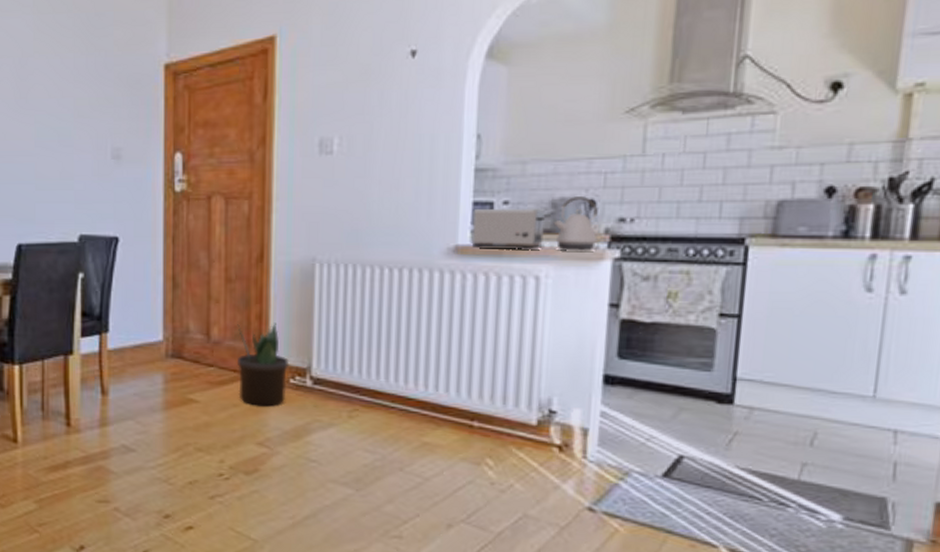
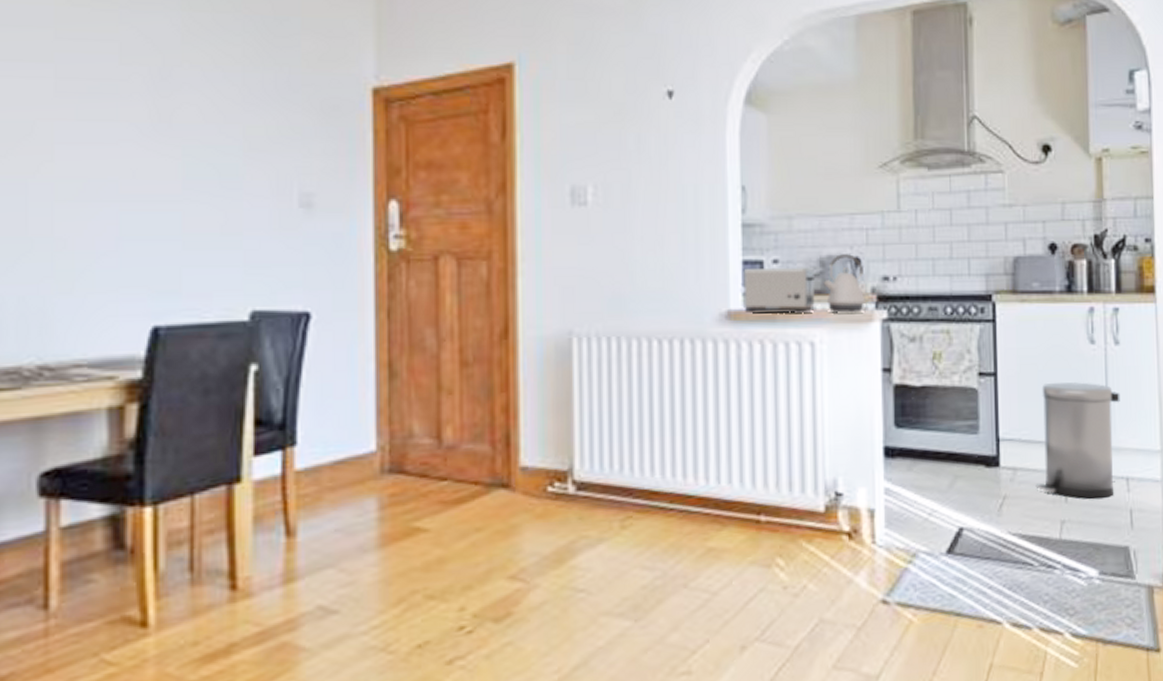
planter: present [237,322,290,407] -> none [477,415,547,527]
pedal bin: none [775,329,899,448] -> present [1035,382,1120,499]

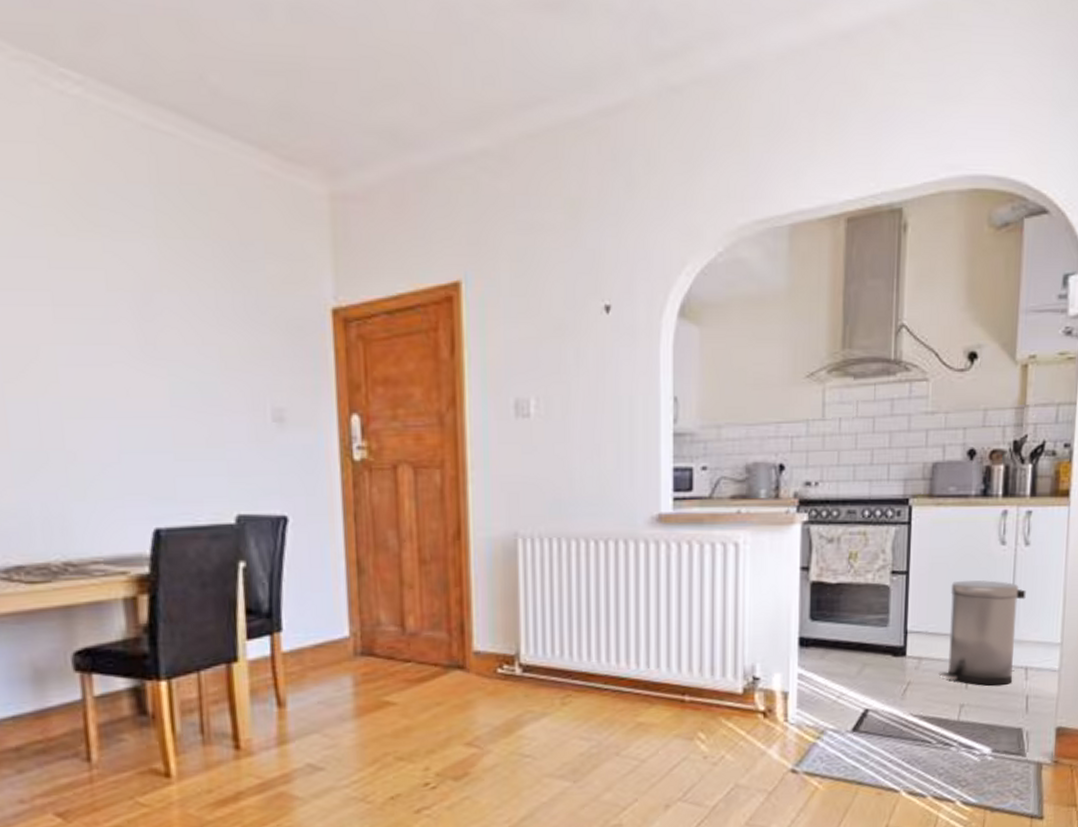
toaster: present [743,267,816,314] -> none [674,473,742,517]
kettle: present [823,254,867,314] -> none [748,461,789,517]

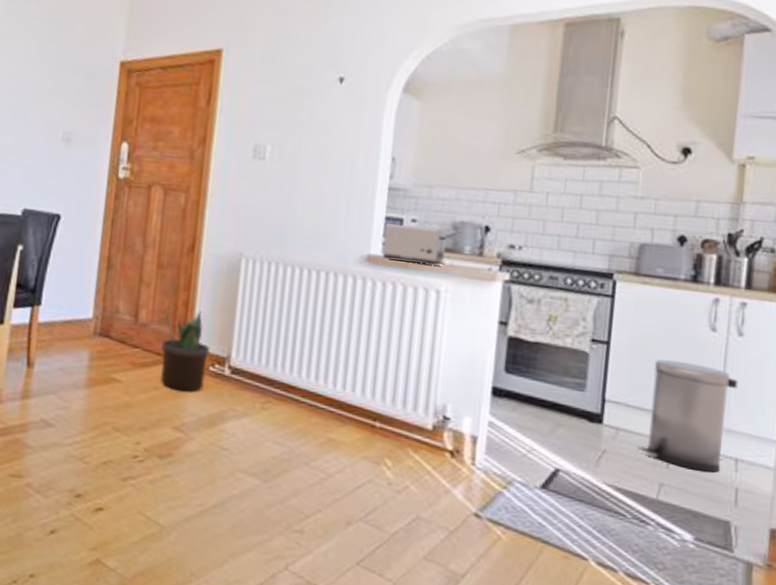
planter: none [435,607,496,702] -> present [160,309,211,392]
toaster: none [674,473,742,517] -> present [382,222,448,266]

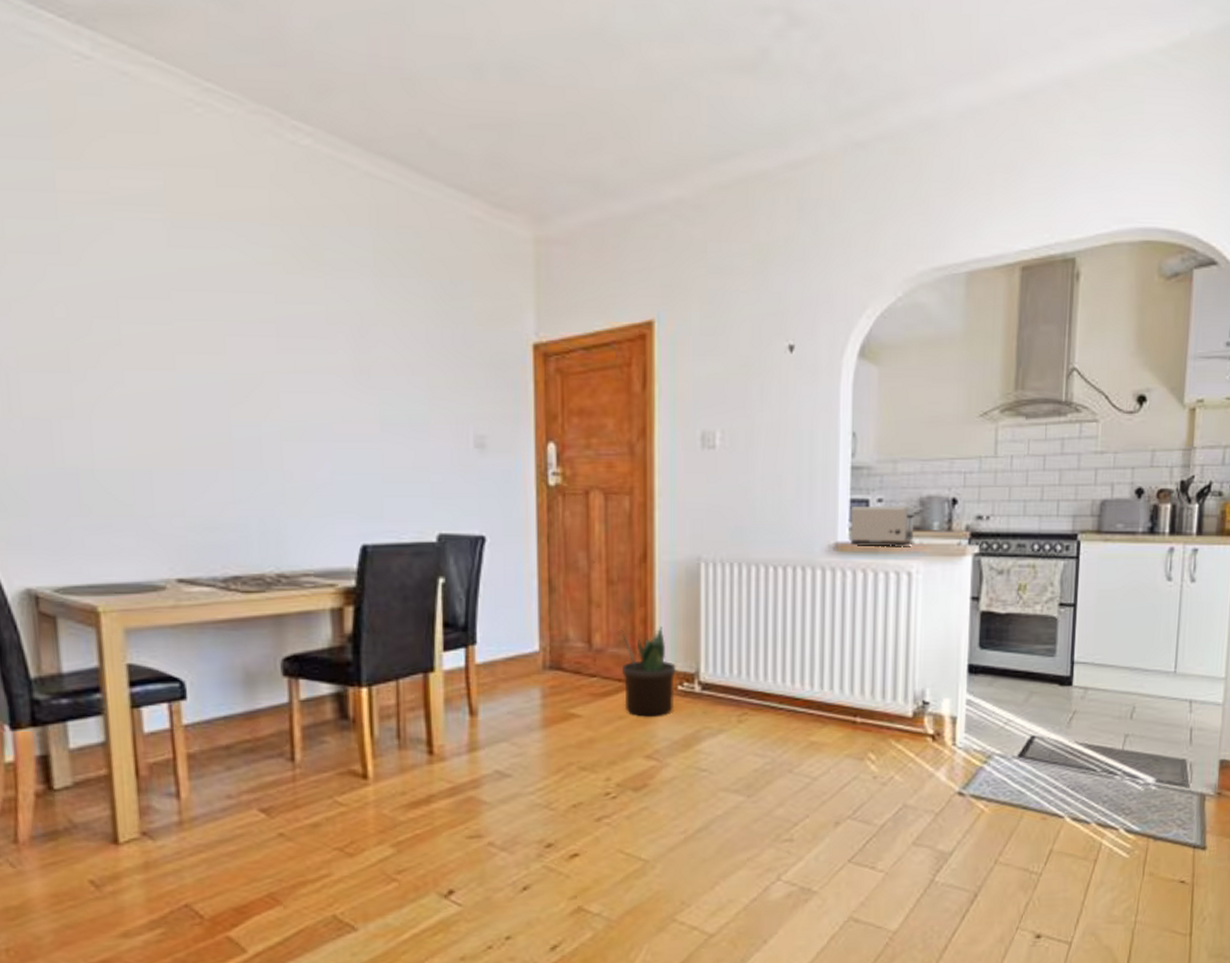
pedal bin: present [637,359,738,473] -> none [1104,615,1191,718]

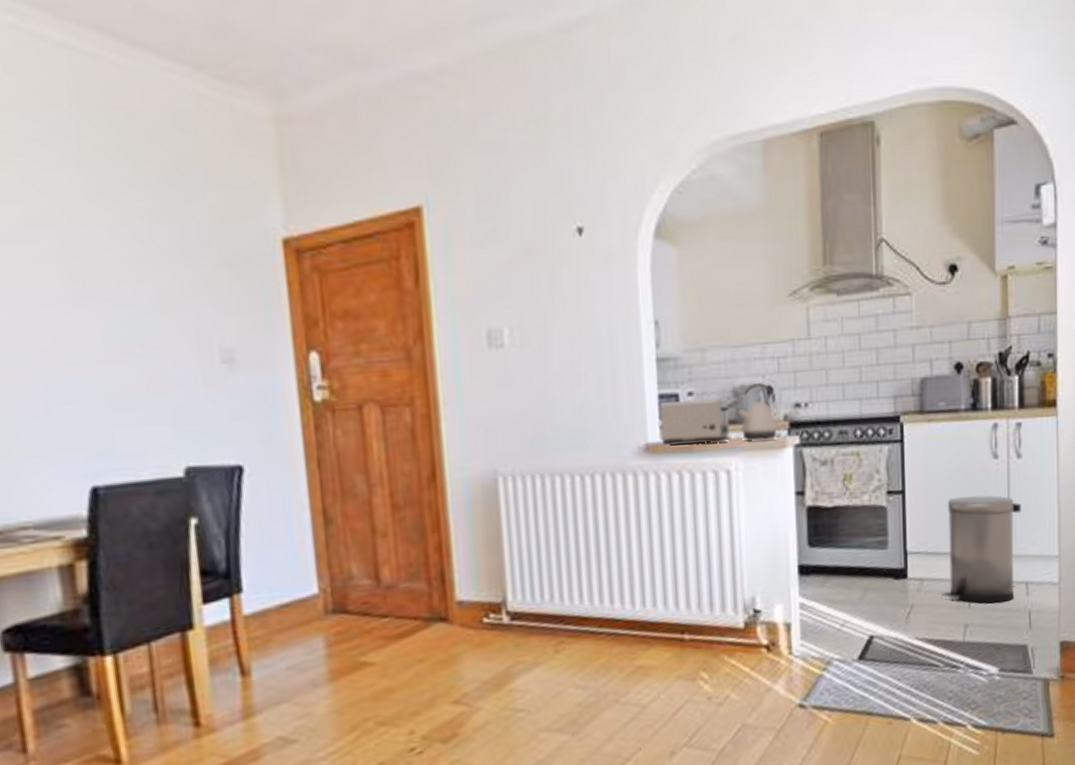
planter: present [621,626,677,717] -> none [412,553,481,657]
kettle: none [922,495,961,549] -> present [737,383,780,442]
pedal bin: none [1104,615,1191,718] -> present [941,495,1021,604]

